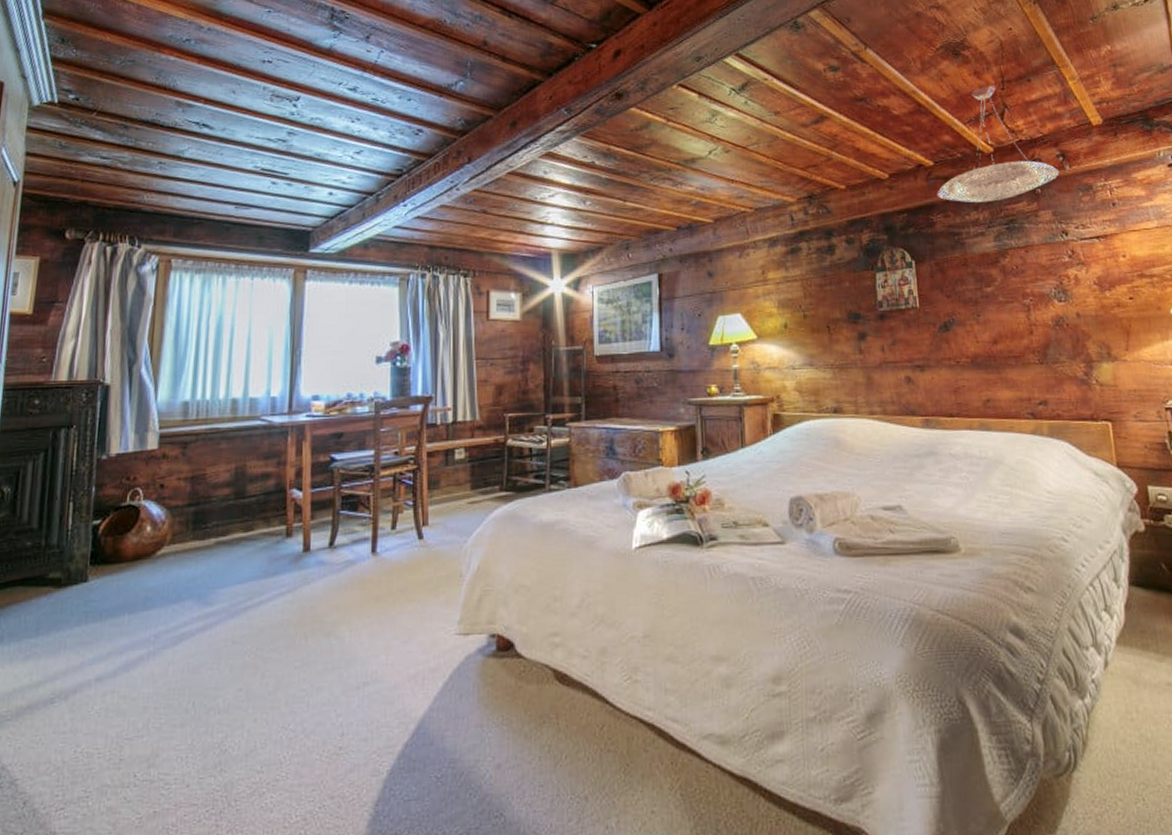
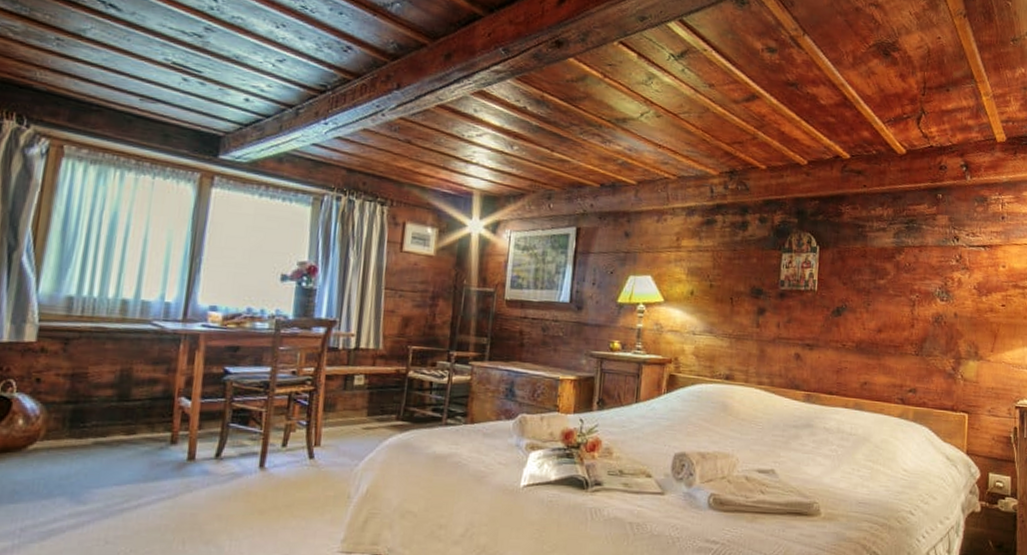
pendant lamp: present [937,86,1060,202] -> none [849,90,961,201]

